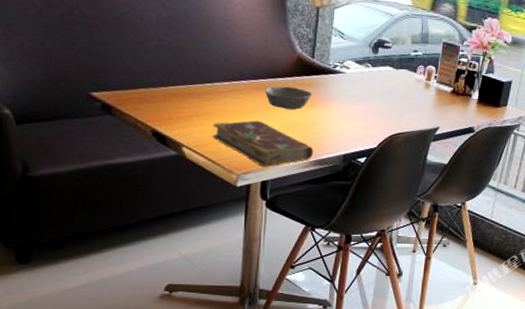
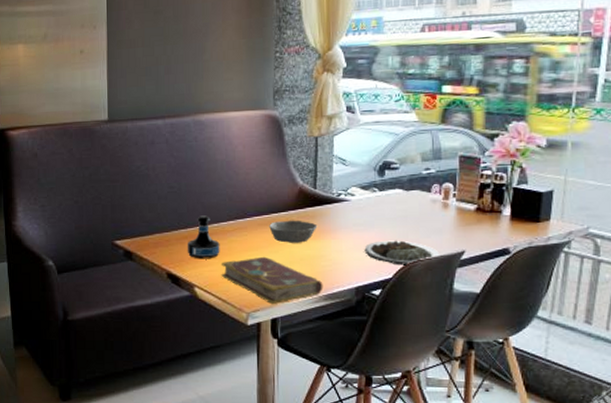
tequila bottle: none [176,73,213,119] -> present [187,215,220,259]
plate: none [354,113,418,137] -> present [364,240,439,265]

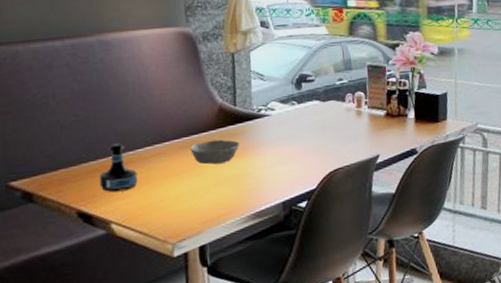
book: present [221,256,323,304] -> none [140,181,251,231]
plate: present [364,240,439,265] -> none [288,150,357,175]

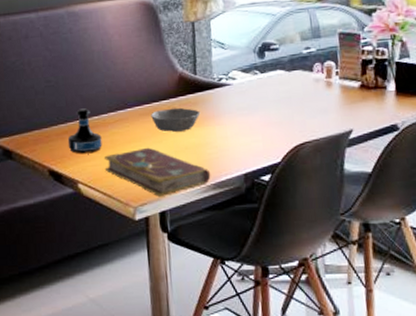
book: none [140,181,251,231] -> present [104,147,211,196]

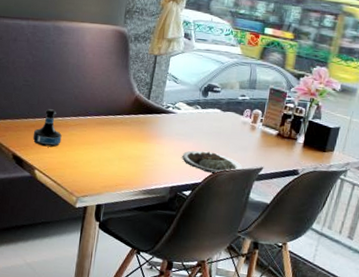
book: present [104,147,211,196] -> none [59,150,144,192]
bowl: present [151,107,201,133] -> none [105,122,146,144]
plate: none [250,122,327,149] -> present [182,150,242,174]

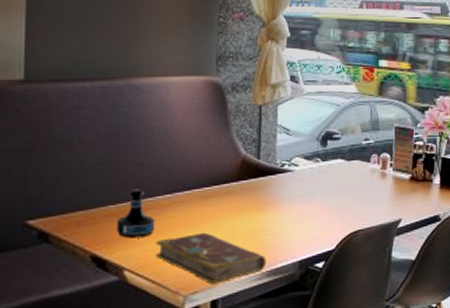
book: none [59,150,144,192] -> present [155,232,267,284]
plate: present [182,150,242,174] -> none [308,210,378,236]

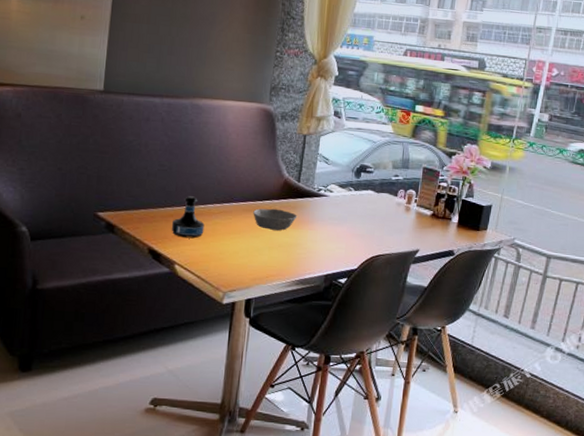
book: present [155,232,267,284] -> none [202,240,297,285]
bowl: none [210,192,261,218] -> present [253,208,297,232]

